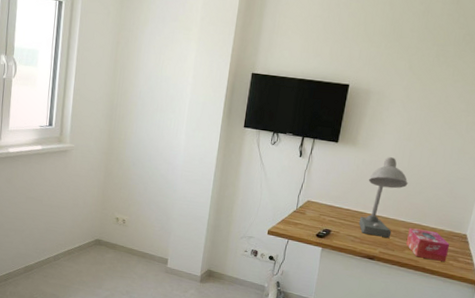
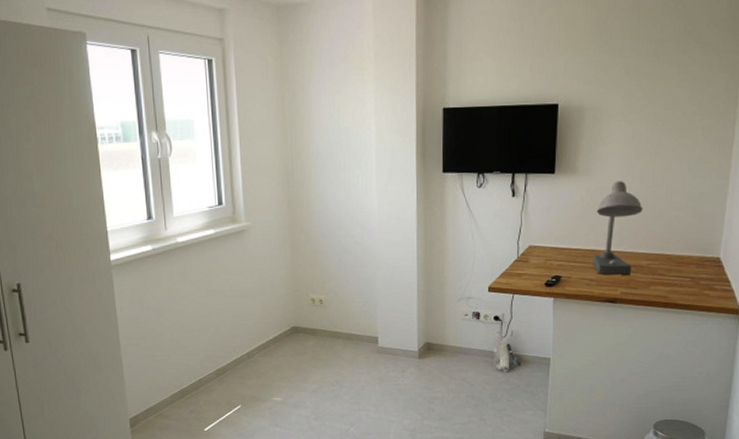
tissue box: present [405,228,450,262] -> none [650,259,702,293]

